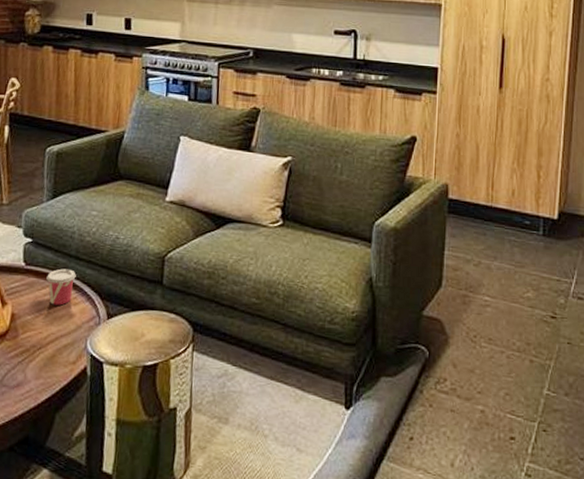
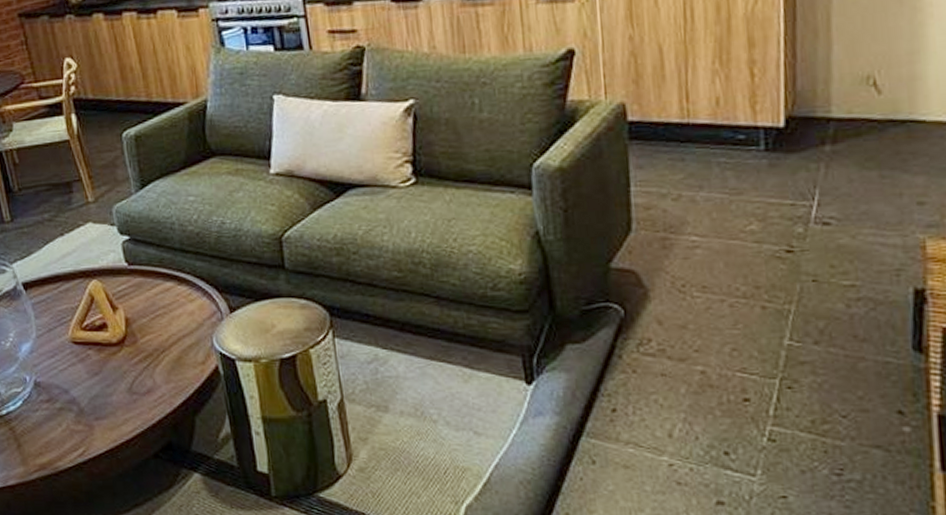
cup: present [46,268,76,306] -> none [154,264,186,304]

